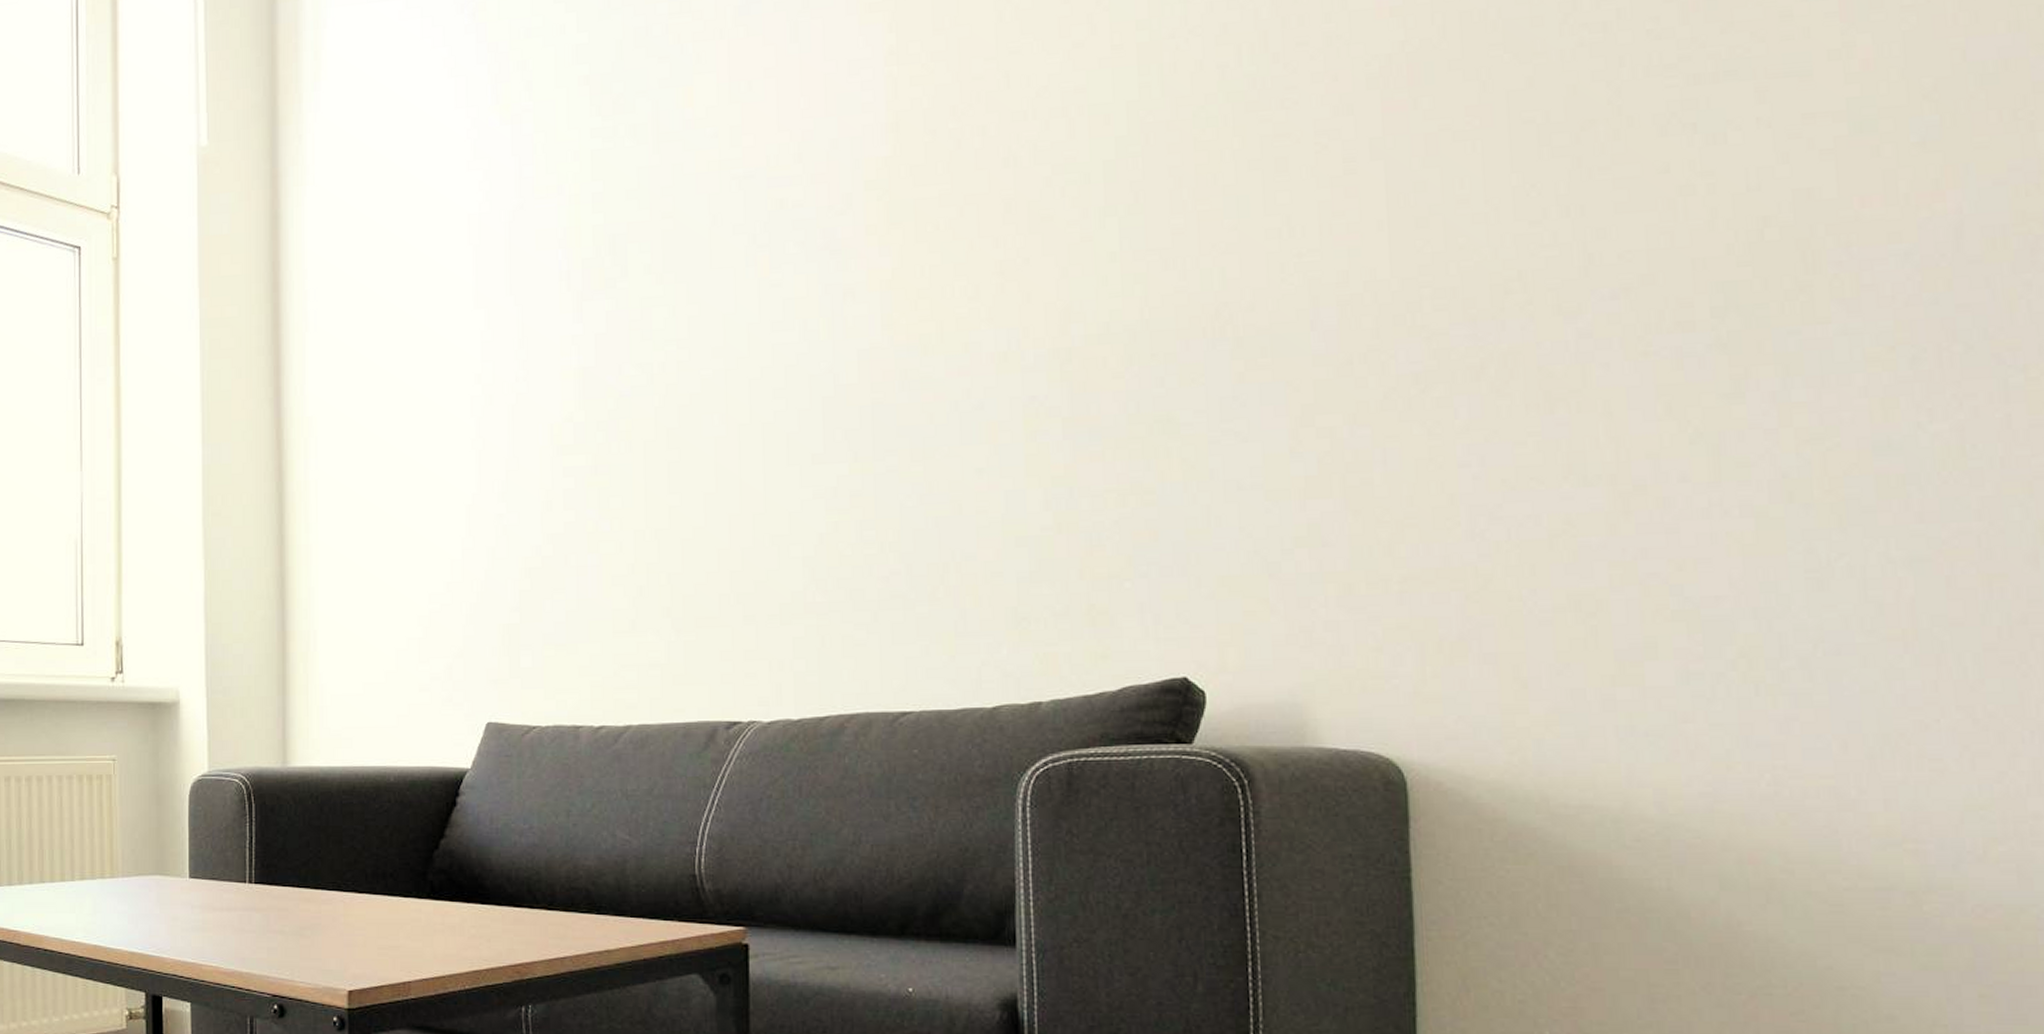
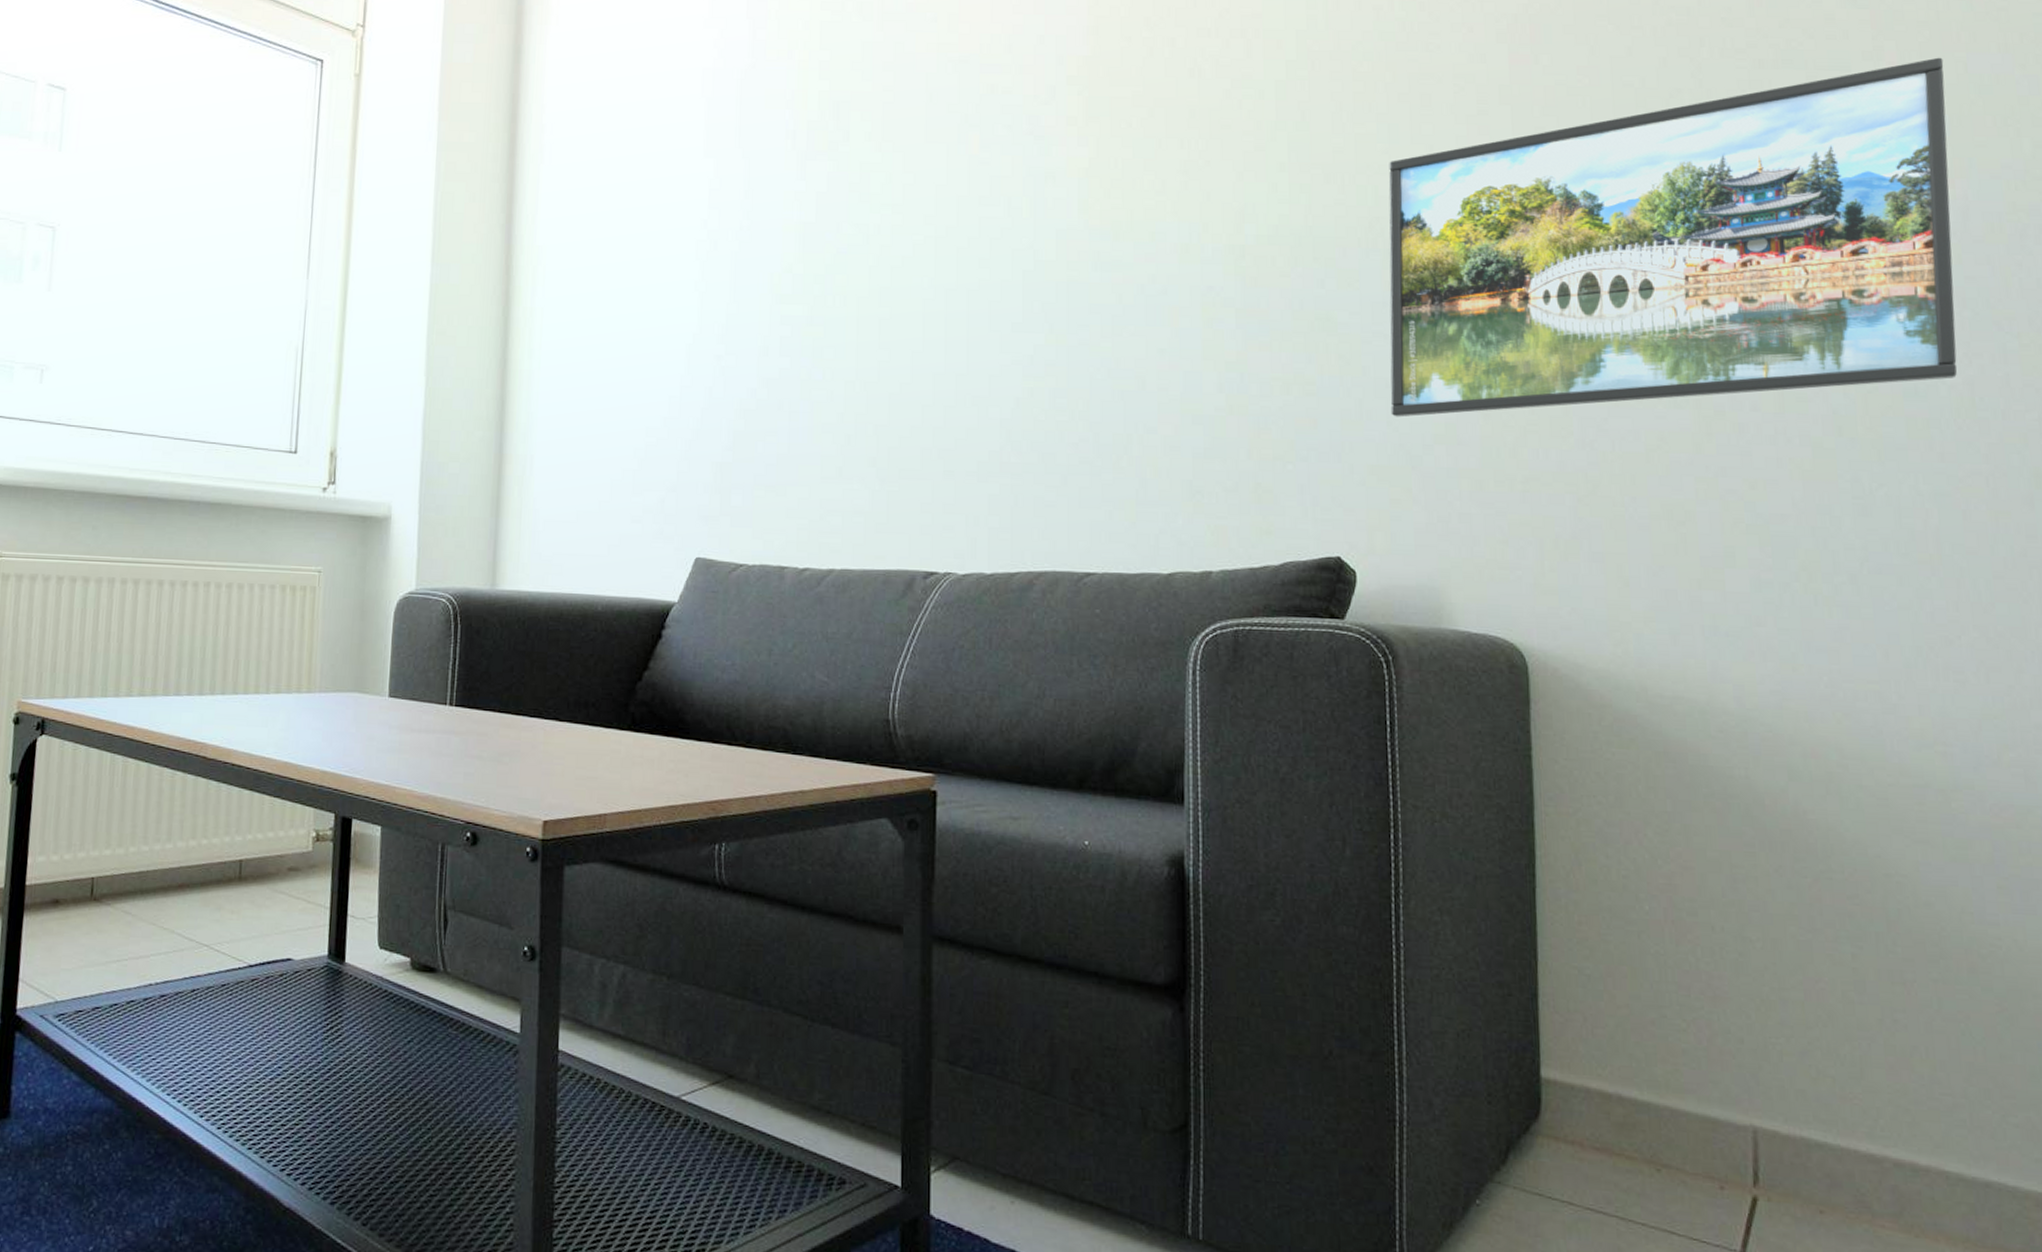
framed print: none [1238,46,1944,522] -> present [1388,57,1958,417]

